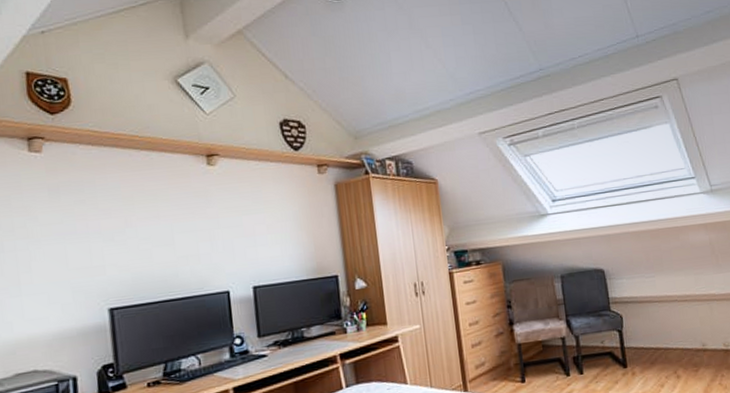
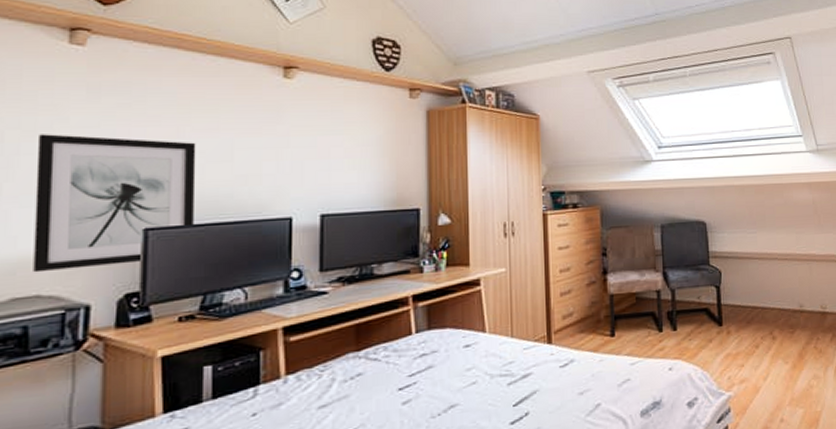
wall art: none [16,230,149,352] -> present [33,134,196,273]

